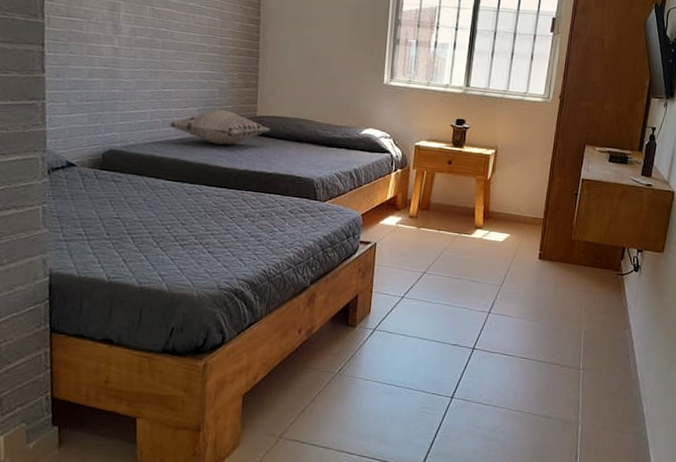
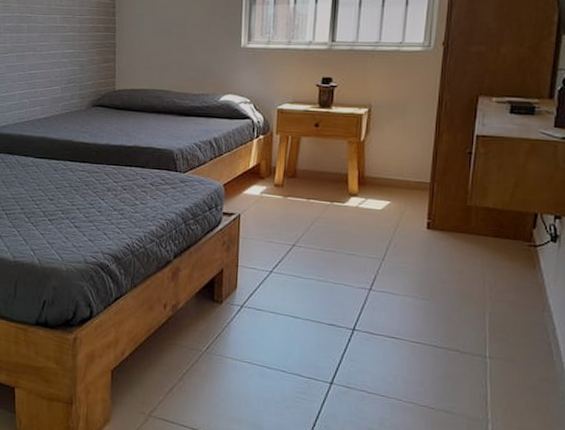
decorative pillow: present [169,110,271,145] -> none [36,87,129,122]

